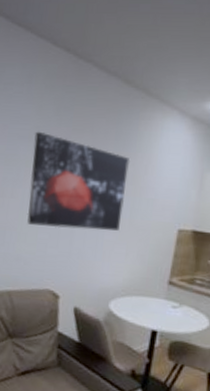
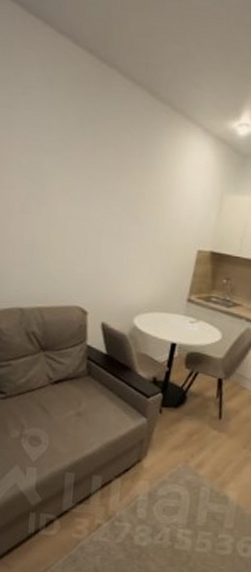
wall art: present [27,131,131,231] -> none [54,143,155,250]

